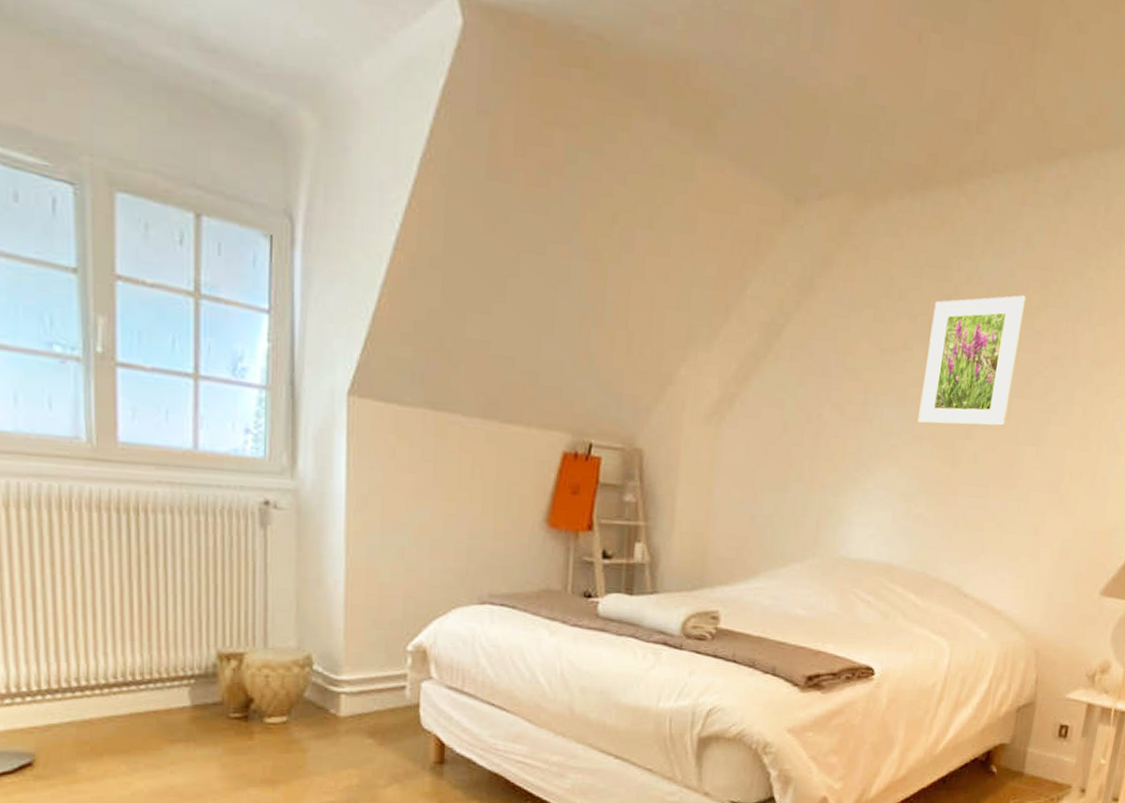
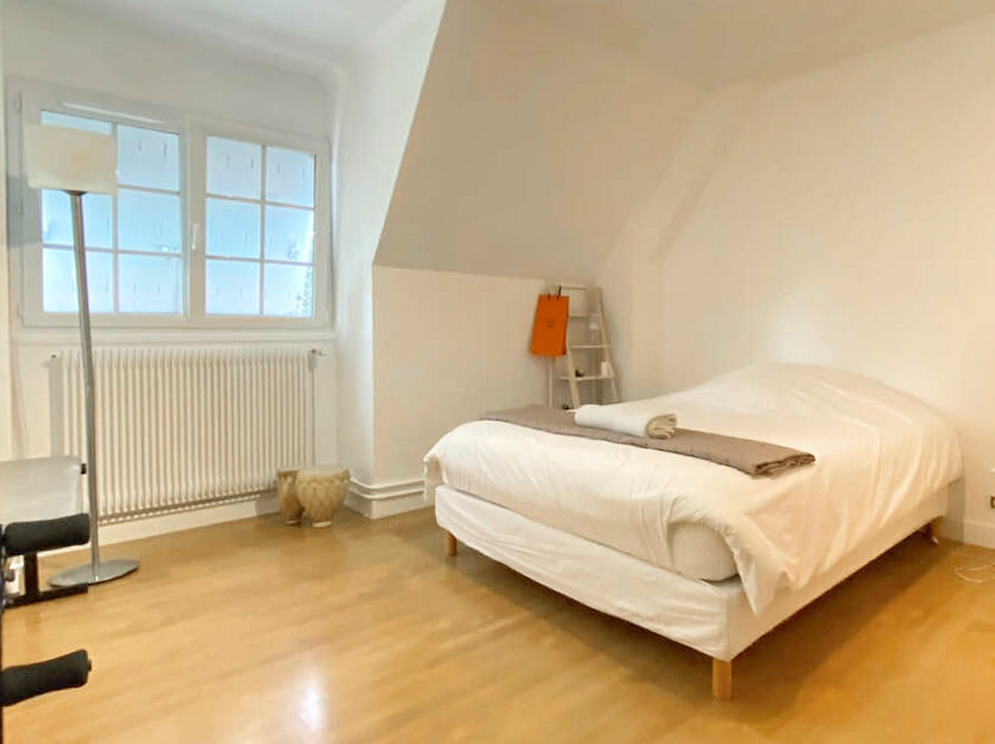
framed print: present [918,295,1027,426] -> none [826,141,904,249]

